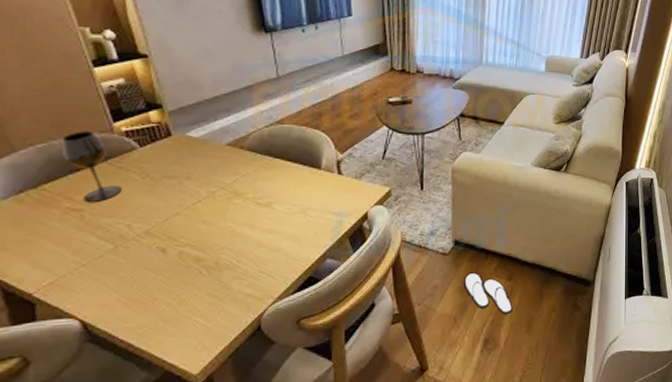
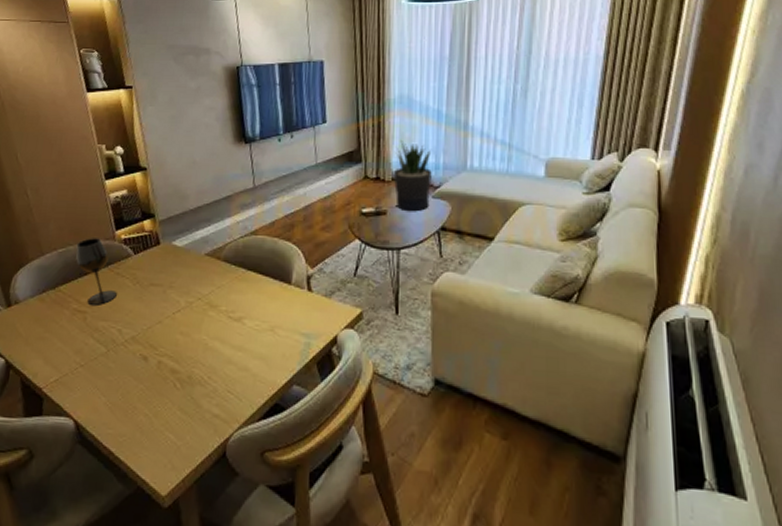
planter: none [418,36,452,101] -> present [393,141,432,212]
slippers: present [464,272,513,314] -> none [447,422,511,484]

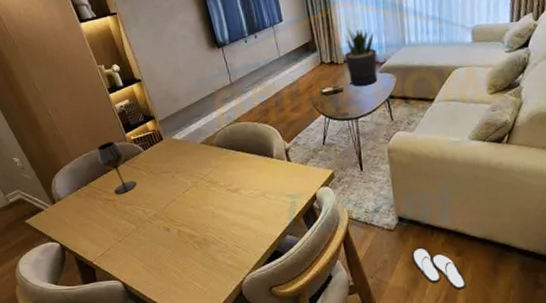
slippers: none [447,422,511,484] -> present [412,247,467,289]

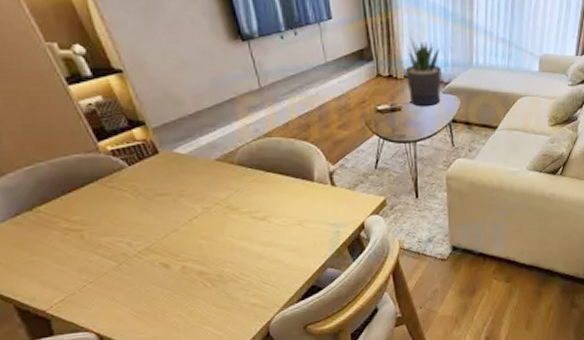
wineglass: present [97,141,136,194] -> none [48,151,117,222]
slippers: present [412,247,467,289] -> none [464,275,512,314]

